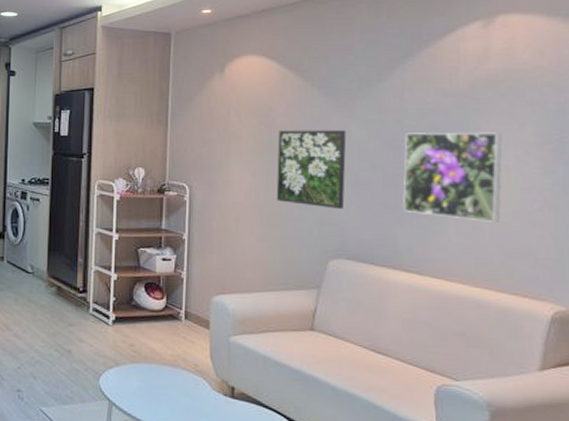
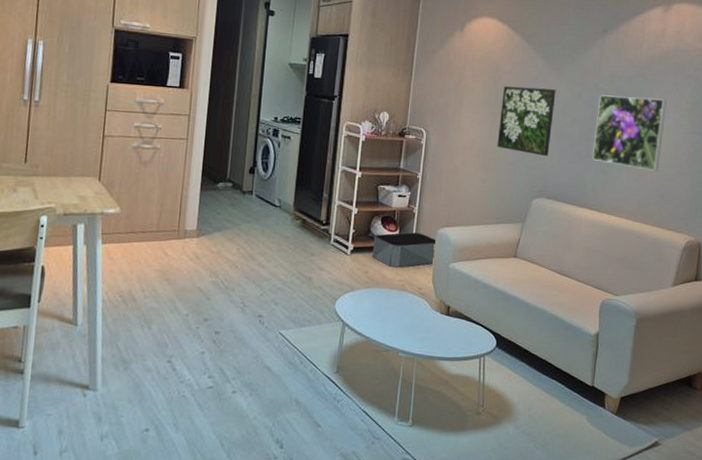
storage bin: none [138,300,210,341] -> present [372,232,435,268]

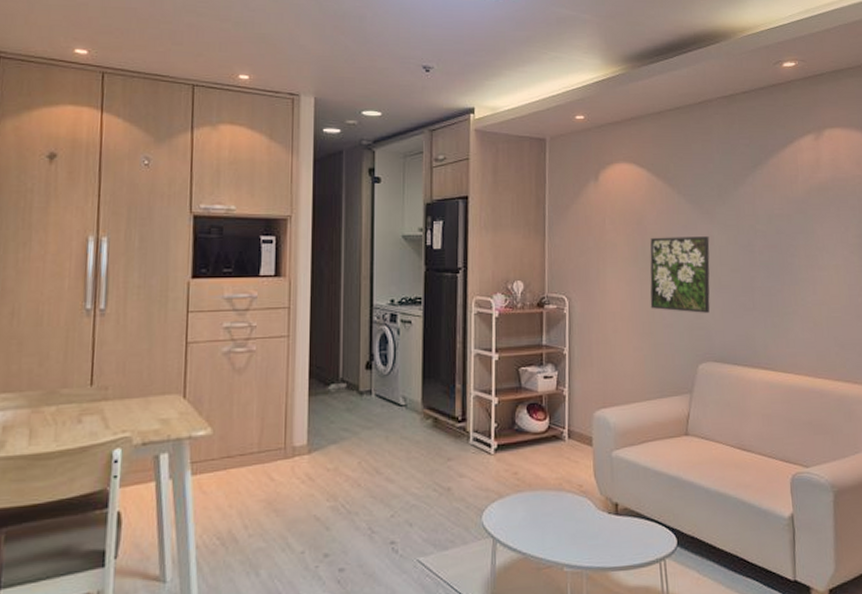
storage bin: present [372,232,435,268] -> none [520,418,592,464]
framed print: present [592,95,667,171] -> none [757,235,834,317]

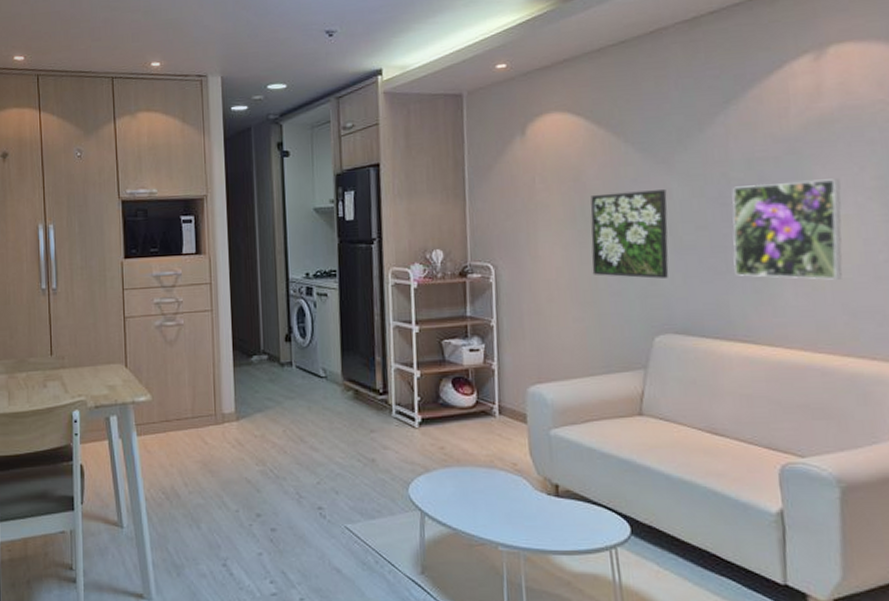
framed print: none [757,235,834,317] -> present [732,178,842,280]

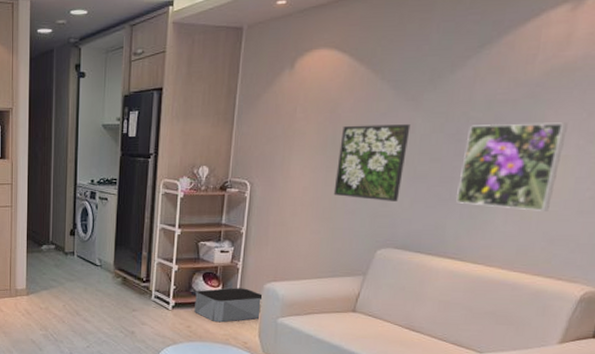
storage bin: none [445,394,527,440] -> present [194,288,262,323]

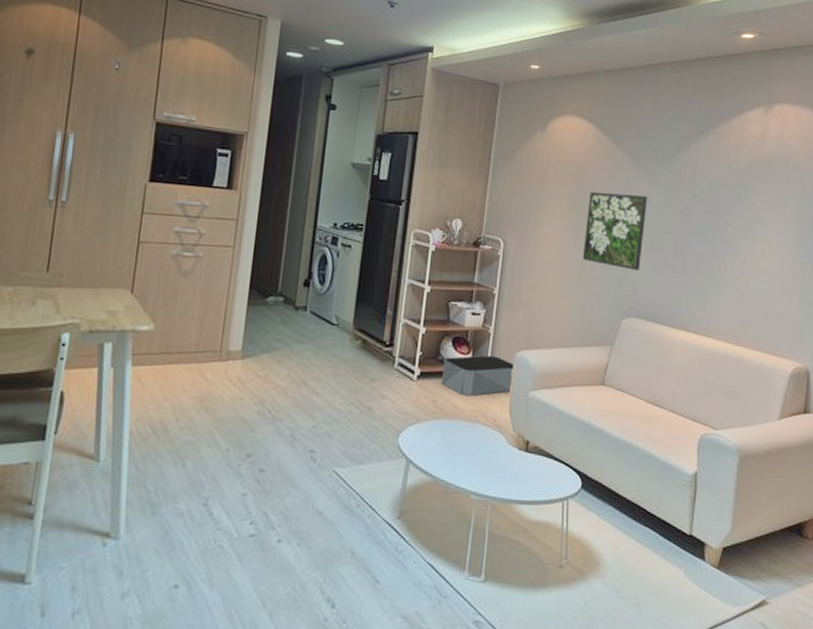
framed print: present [455,122,568,211] -> none [687,203,769,289]

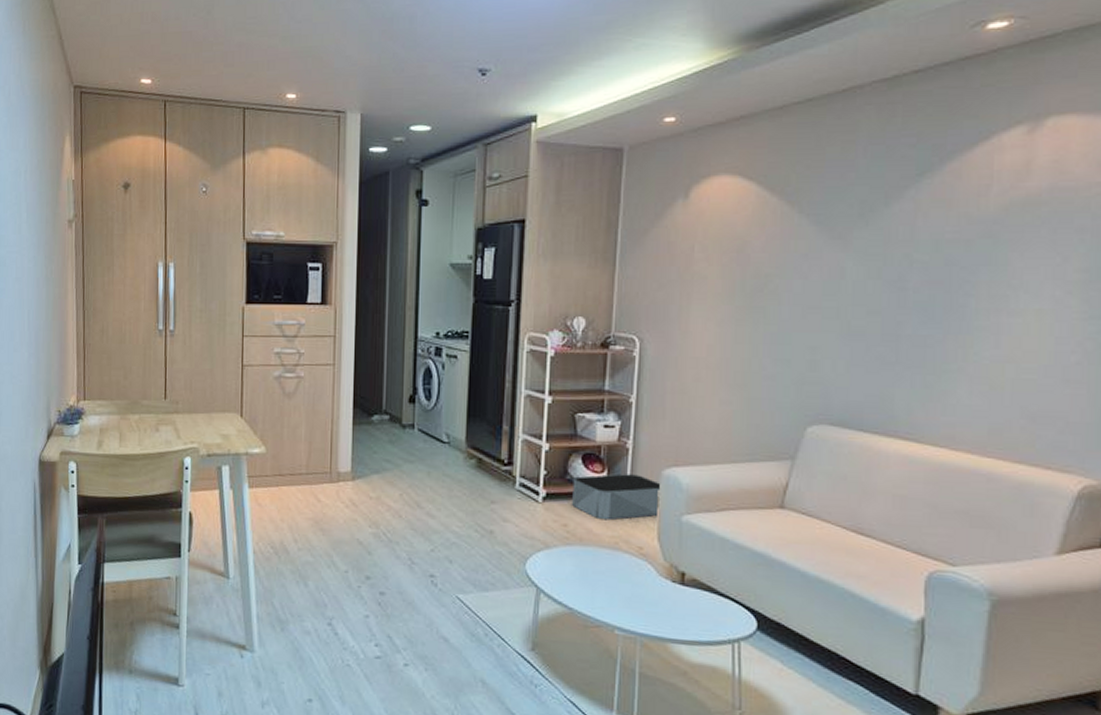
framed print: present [582,191,648,270] -> none [746,268,839,365]

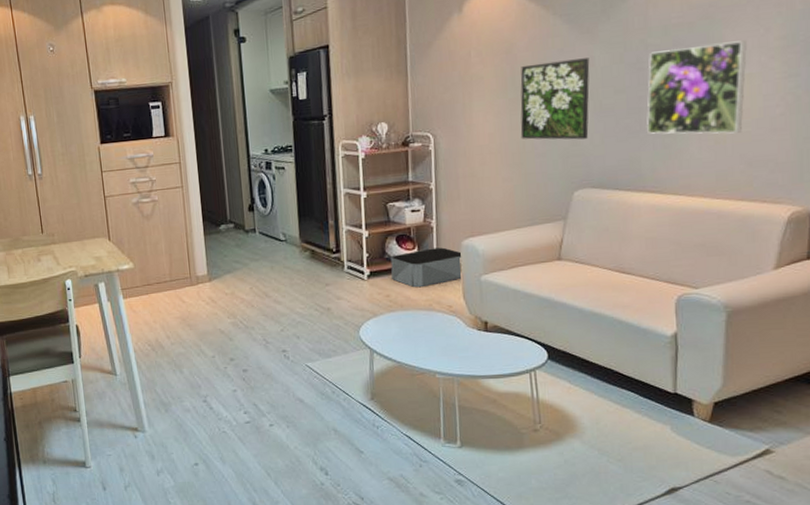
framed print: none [746,268,839,365] -> present [520,58,590,140]
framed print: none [903,268,1038,380] -> present [646,40,747,134]

